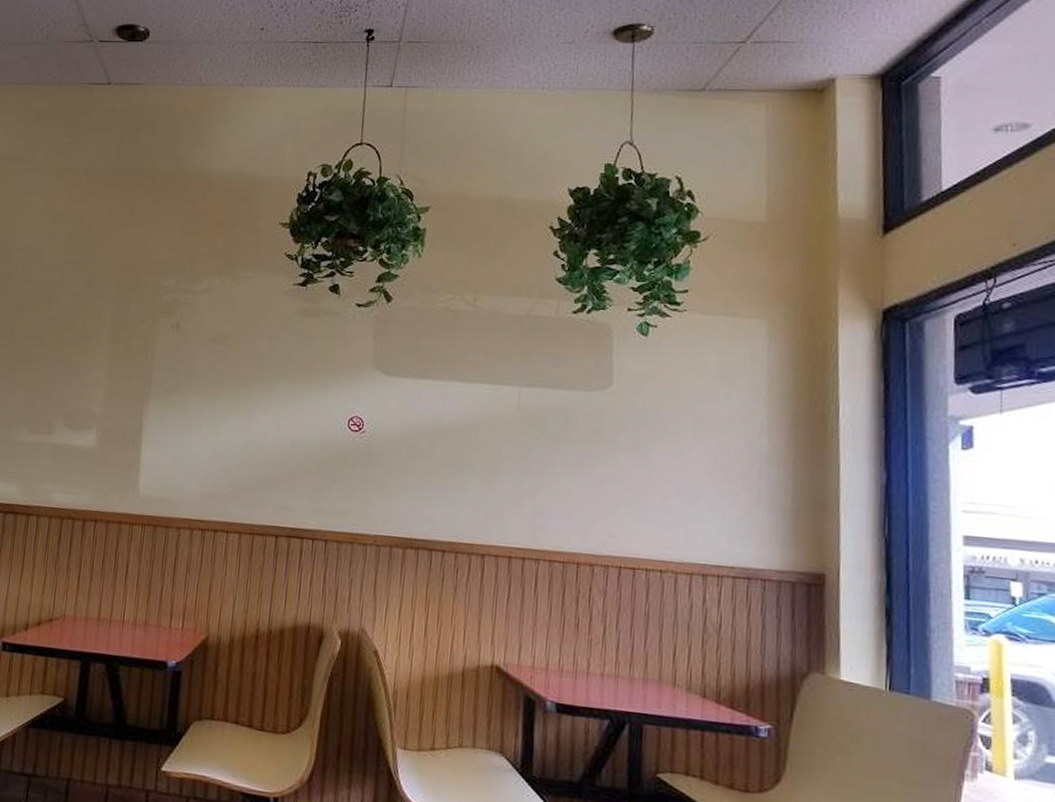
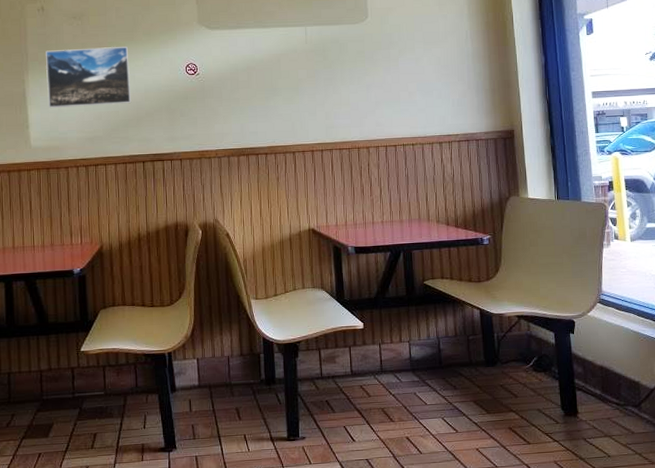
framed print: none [168,377,277,458] -> present [46,47,132,108]

